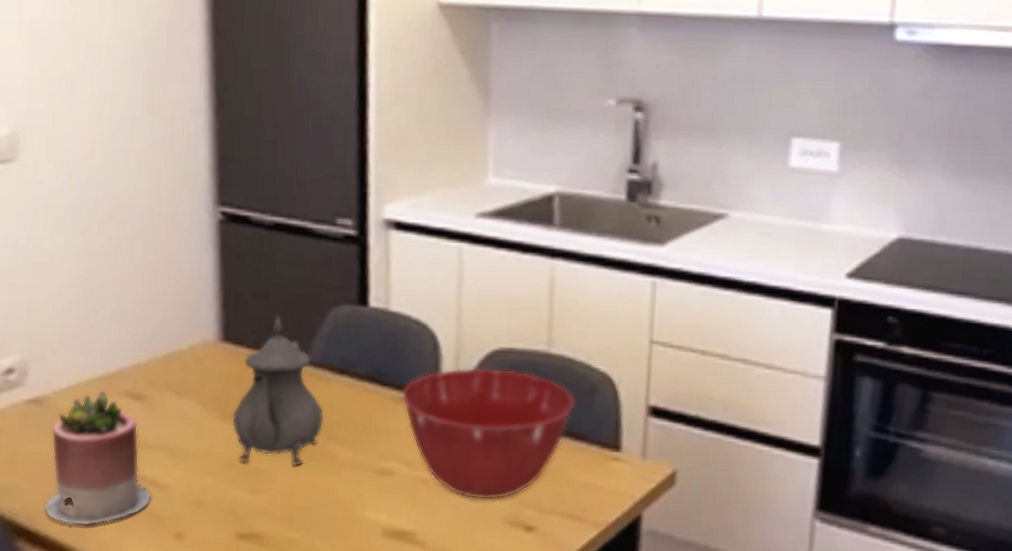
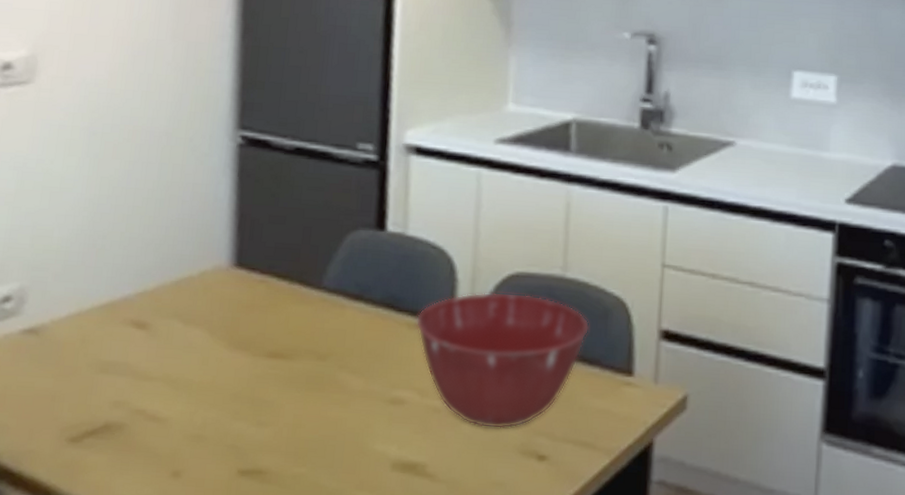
succulent planter: present [43,390,152,526] -> none [30,318,150,466]
teapot: present [232,315,324,467] -> none [240,240,336,397]

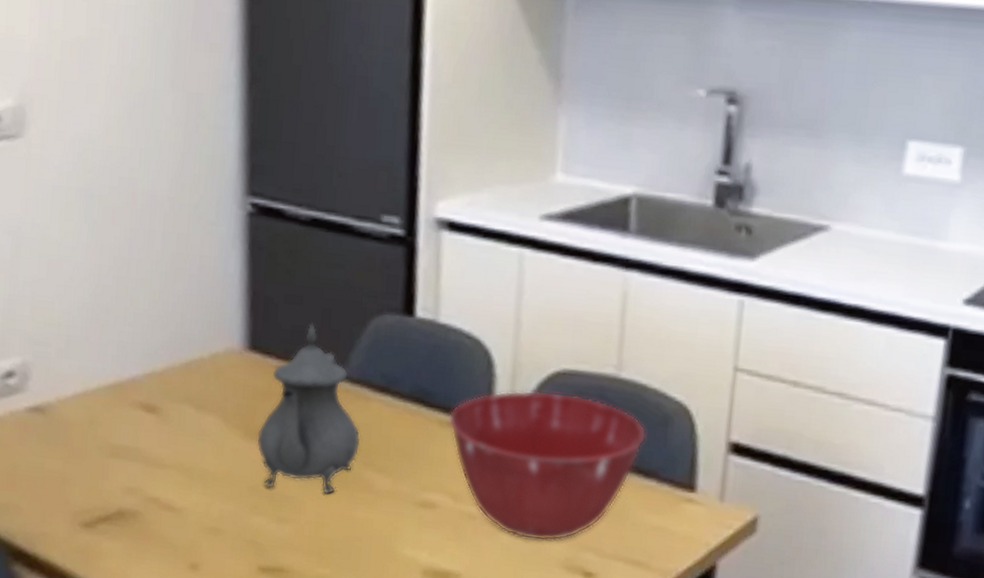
teapot: none [240,240,336,397] -> present [257,323,361,495]

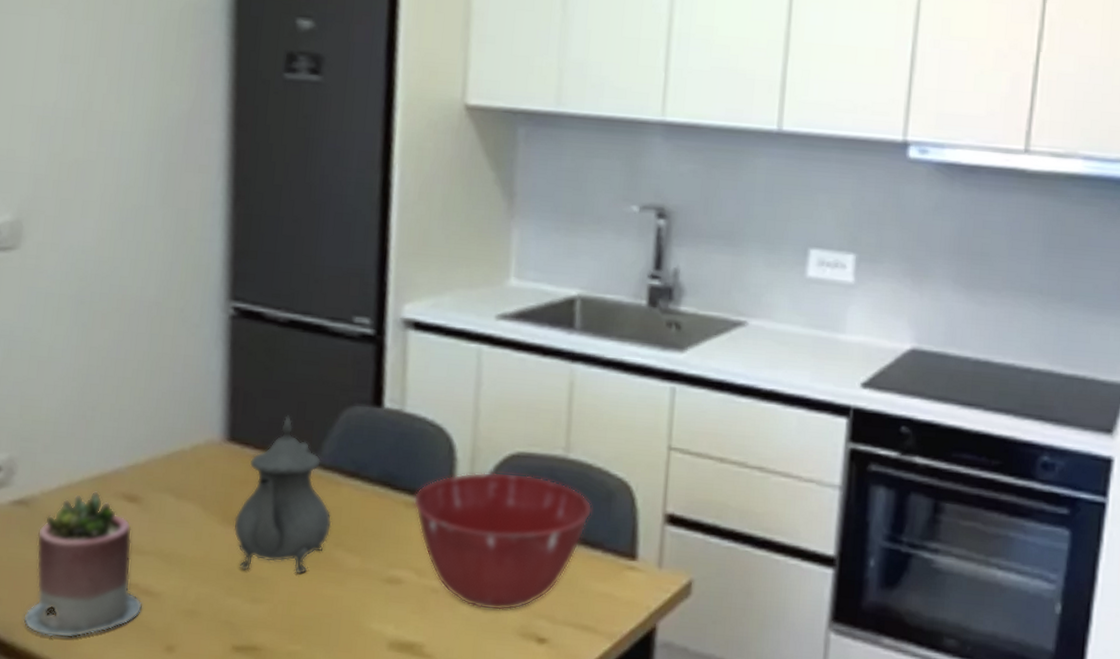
succulent planter: none [44,400,165,552] -> present [22,491,143,638]

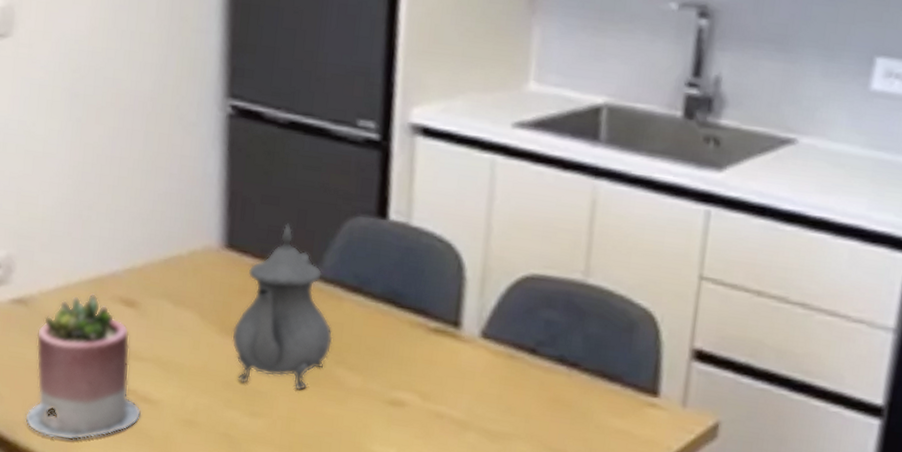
mixing bowl: present [413,472,593,611] -> none [418,293,612,442]

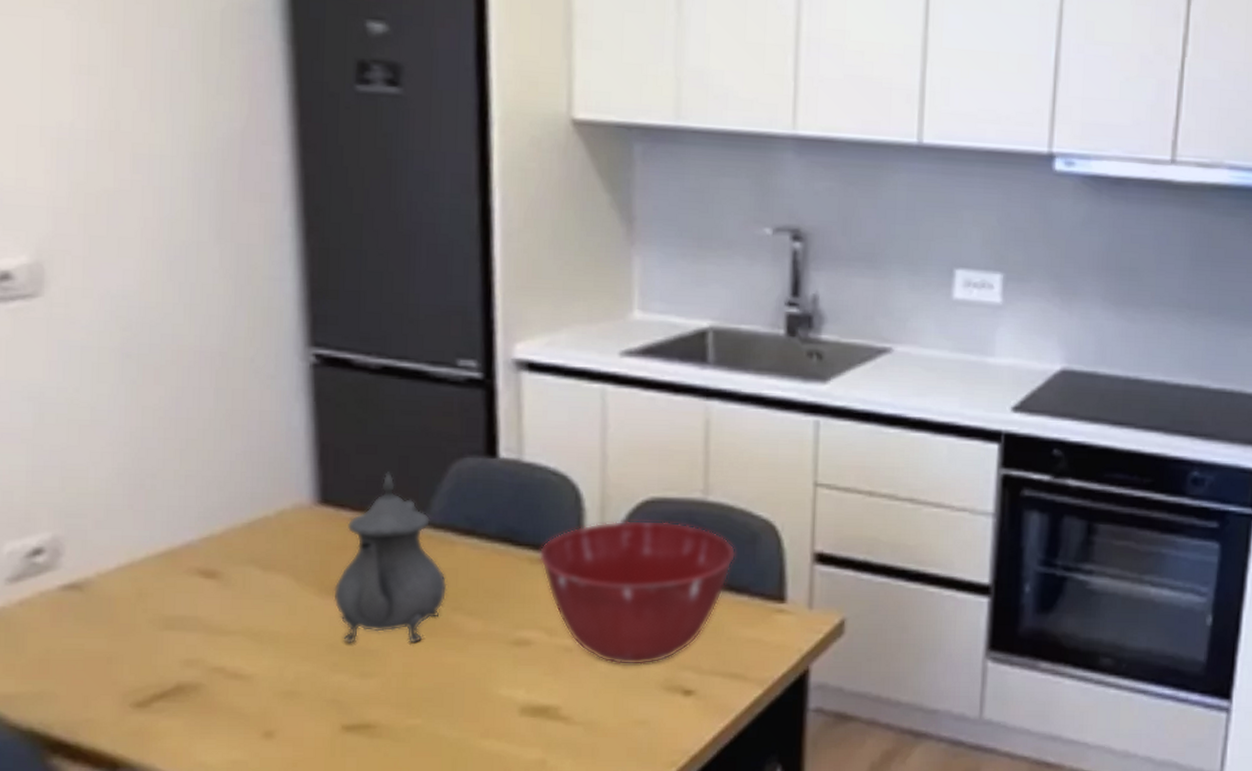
succulent planter: present [24,293,142,440] -> none [87,568,233,733]
mixing bowl: none [418,293,612,442] -> present [538,520,736,666]

